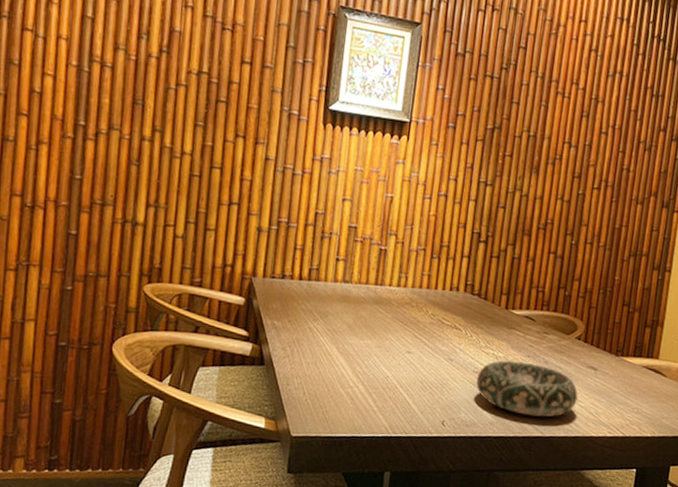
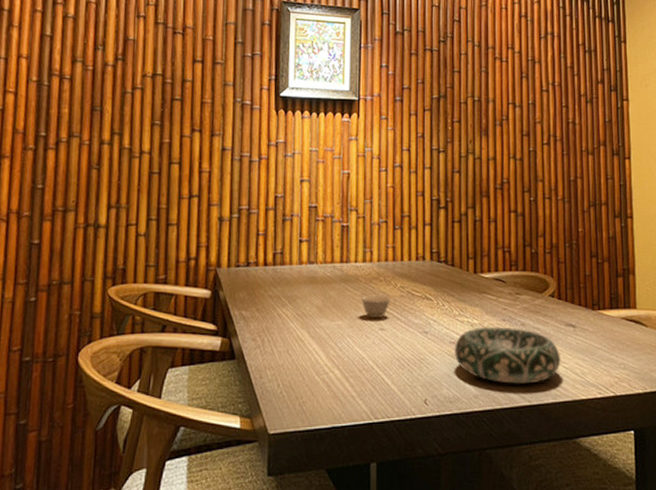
teacup: none [391,318,421,342] -> present [361,295,390,318]

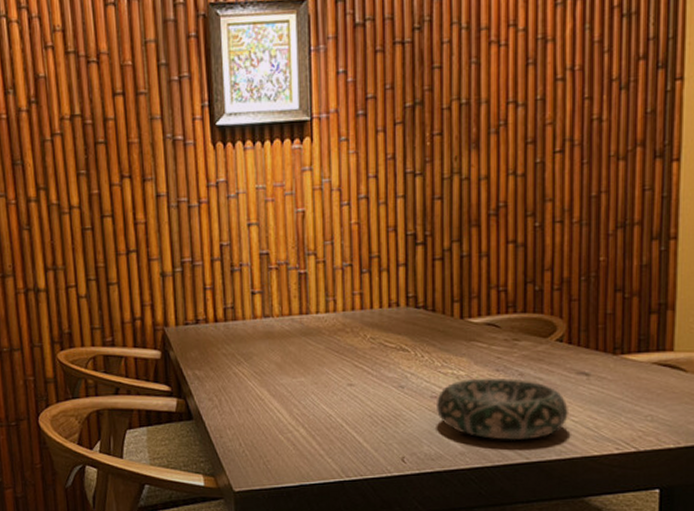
teacup: present [361,295,390,318] -> none [325,348,359,373]

